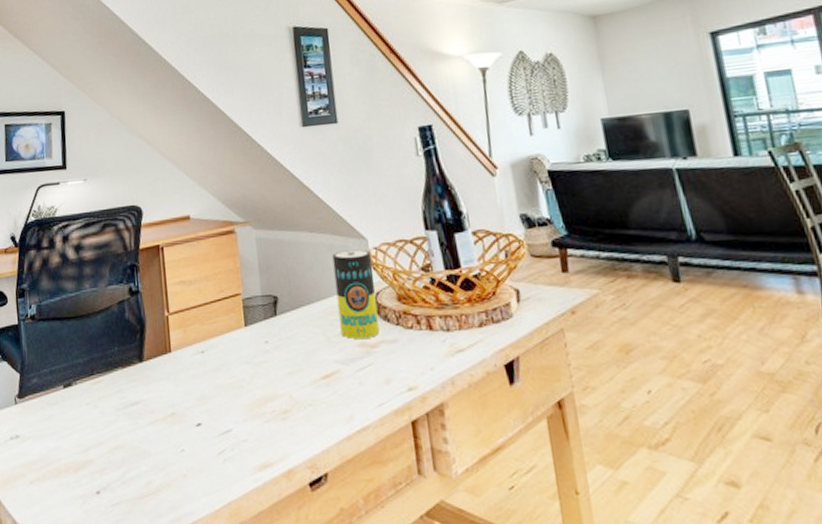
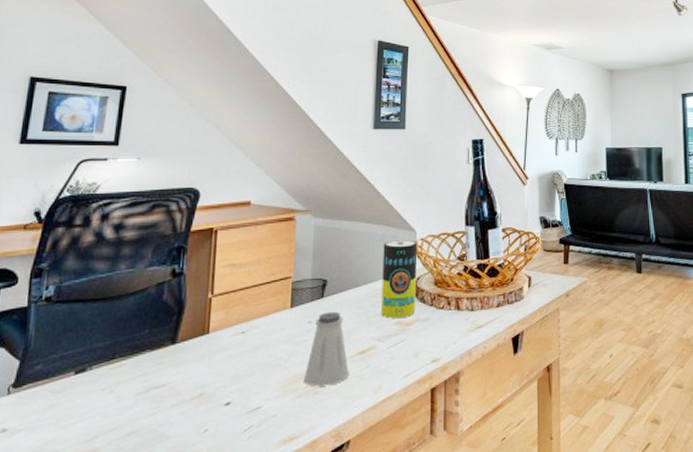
saltshaker: none [269,330,316,412] -> present [304,311,349,387]

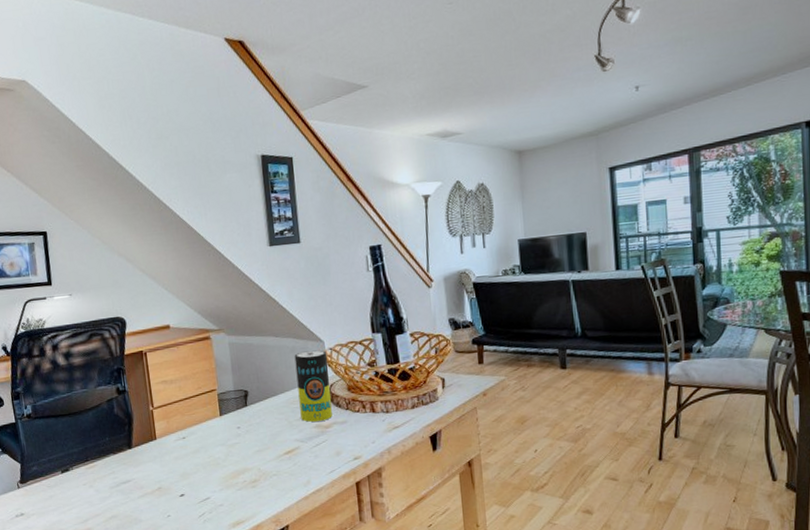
saltshaker: present [304,311,349,387] -> none [241,418,280,481]

